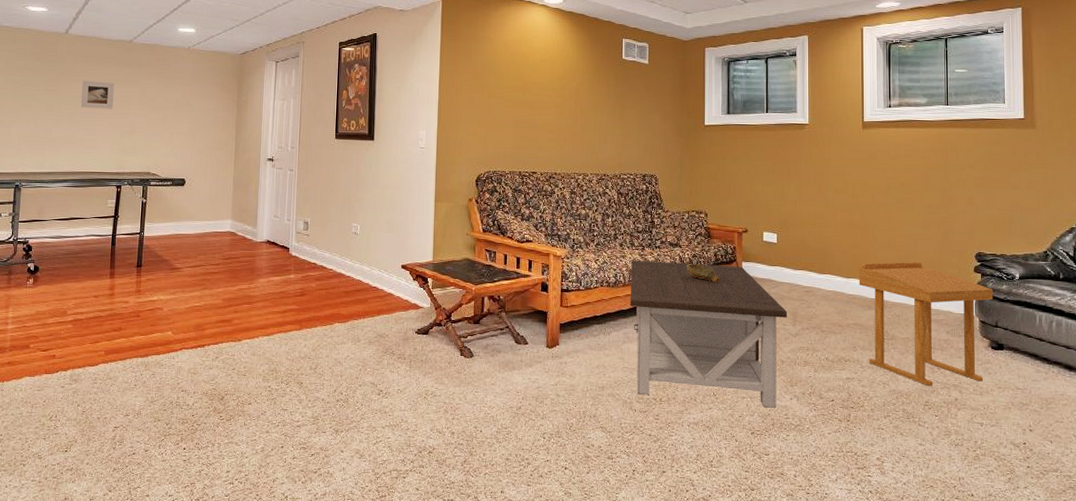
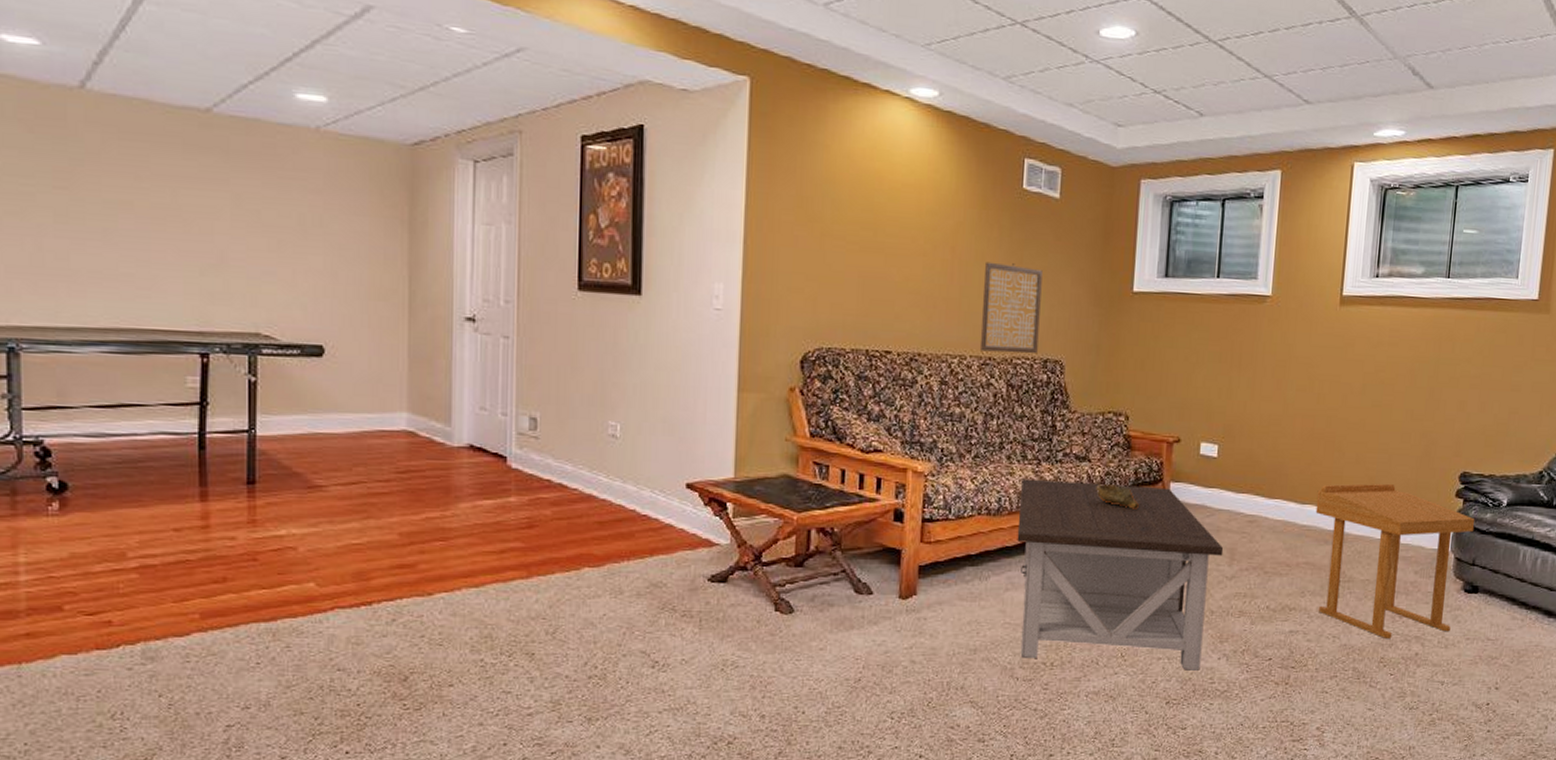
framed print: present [81,80,114,109] -> none [122,172,183,225]
wall art: none [597,109,639,171] -> present [979,261,1043,354]

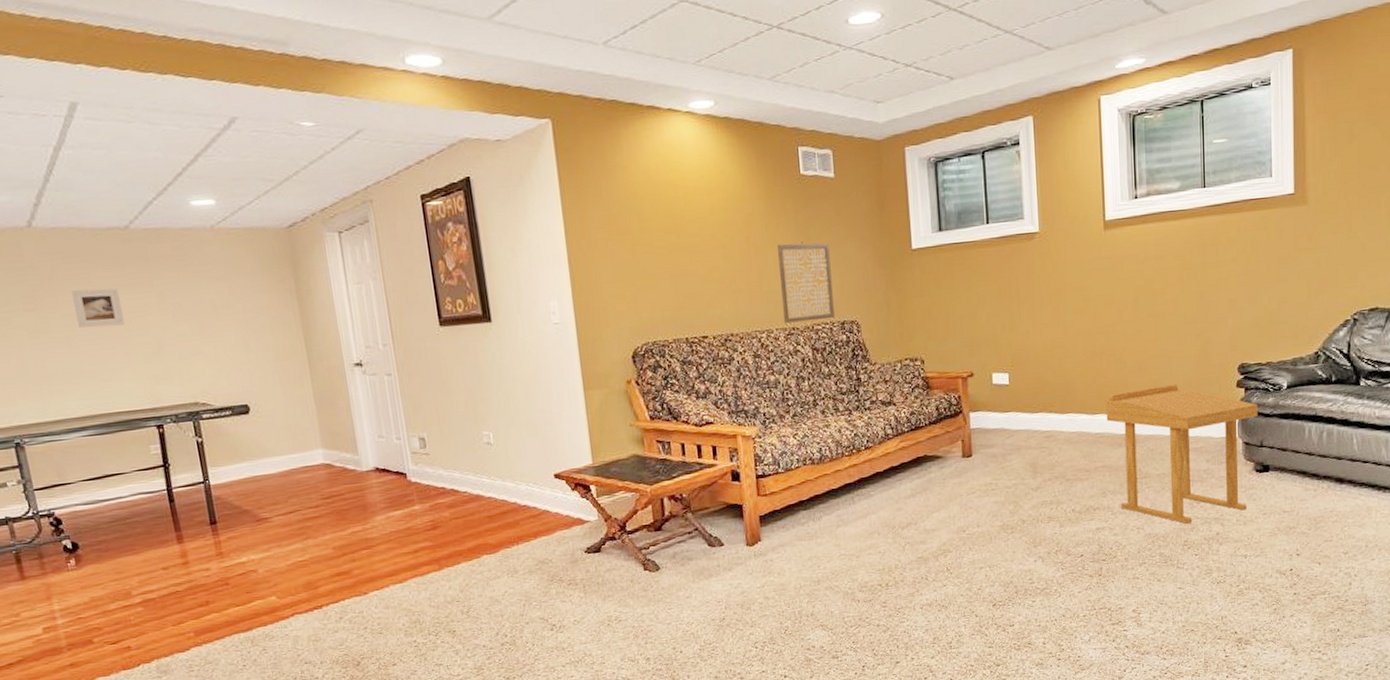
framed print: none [122,172,183,225] -> present [71,288,124,328]
coffee table: present [1017,478,1224,671] -> none [837,418,1027,583]
decorative bowl: present [1096,484,1140,509] -> none [904,422,945,441]

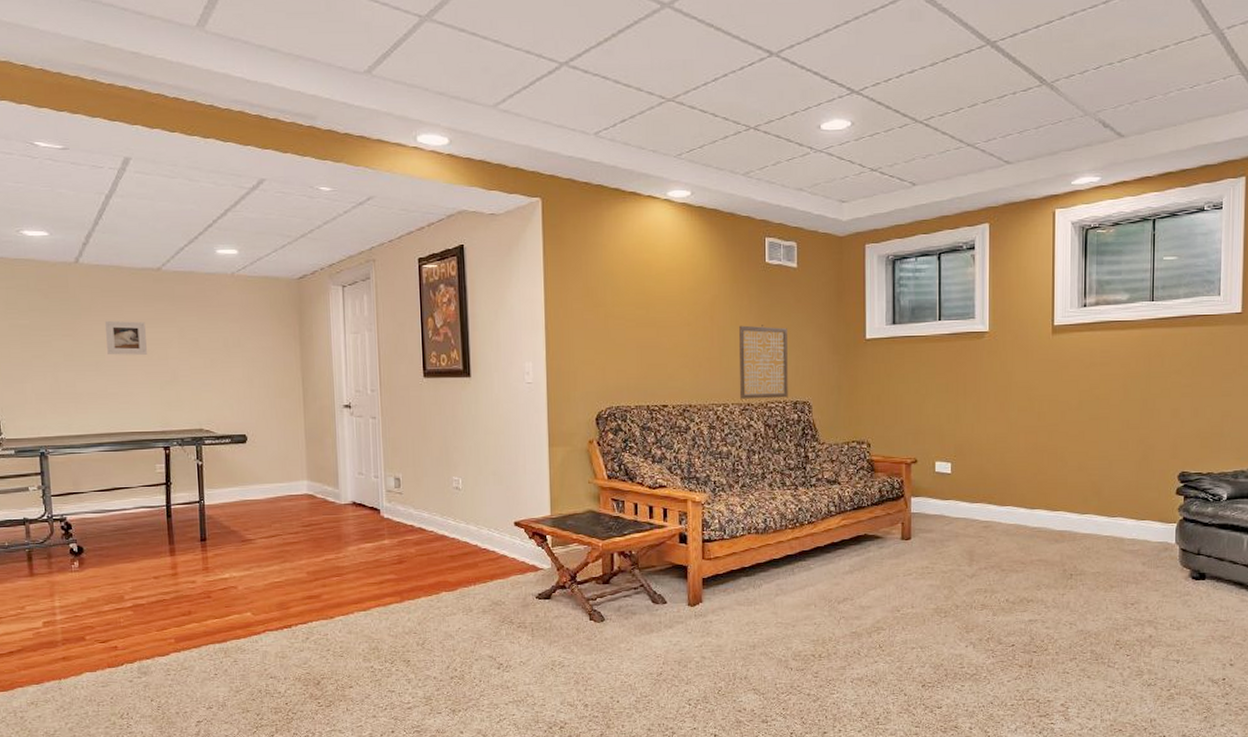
side table: present [1105,384,1259,524] -> none [1044,486,1197,623]

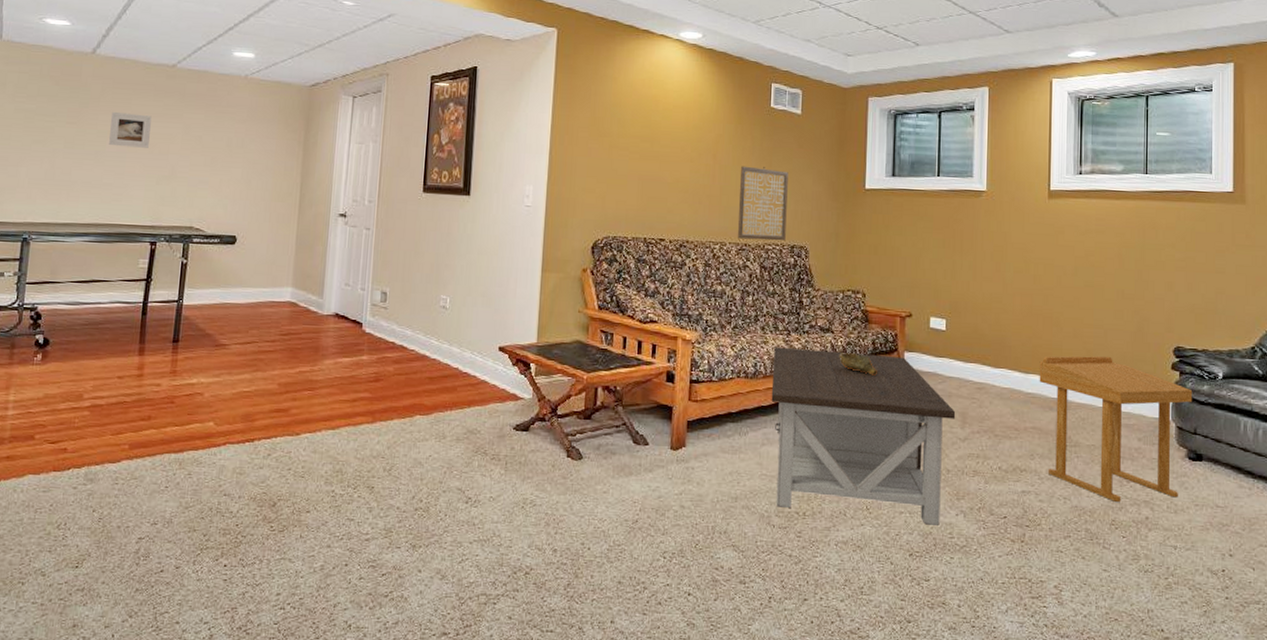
coffee table: none [782,501,963,657] -> present [771,347,956,525]
decorative bowl: none [847,502,886,522] -> present [839,353,878,376]
side table: none [1044,486,1197,623] -> present [1039,355,1193,502]

